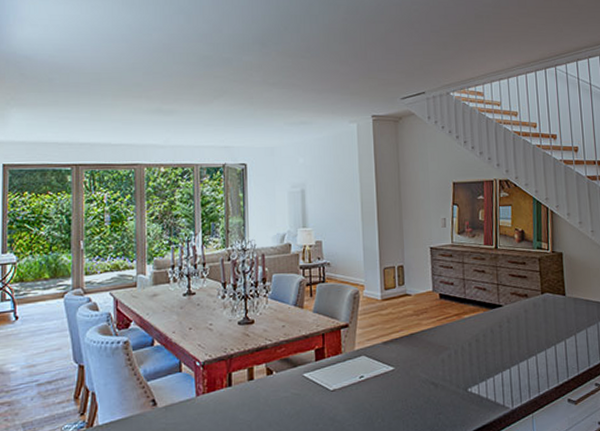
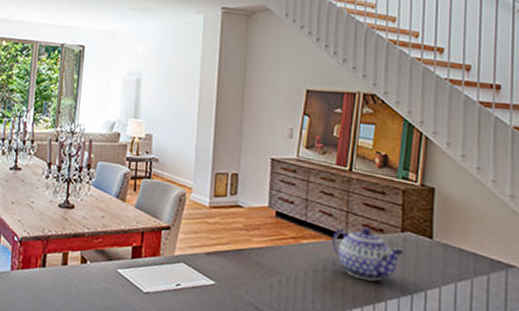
teapot: none [488,295,546,341] -> present [332,227,405,282]

